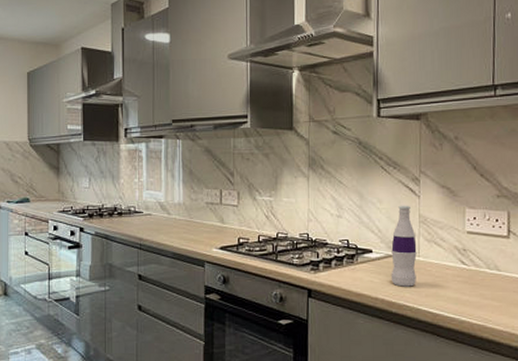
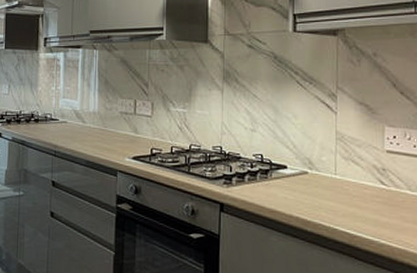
bottle: present [390,205,417,287] -> none [306,121,334,206]

